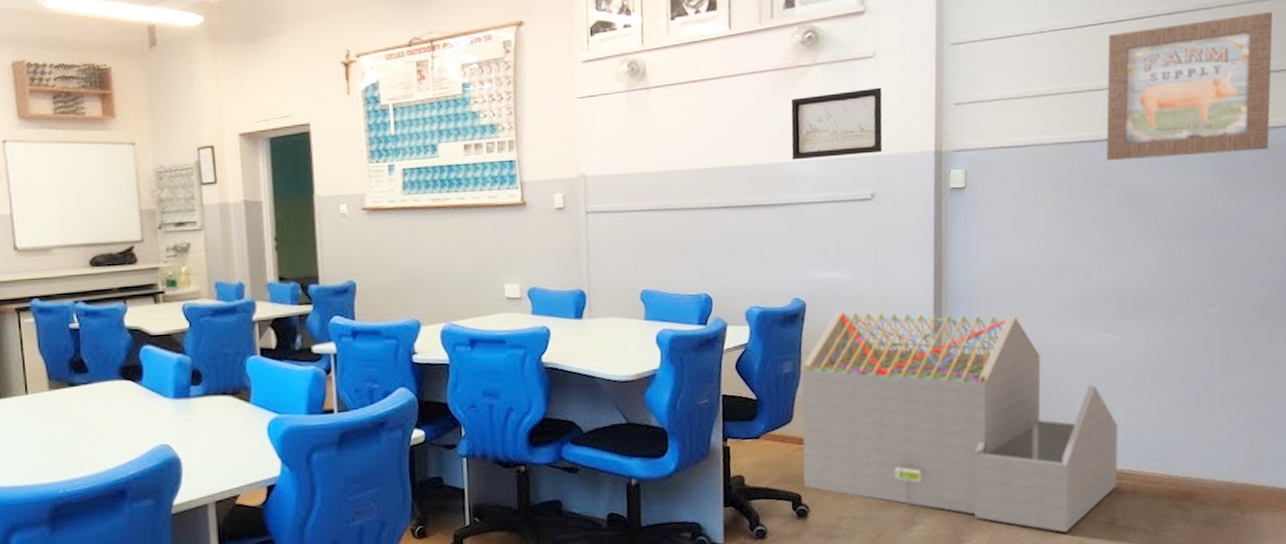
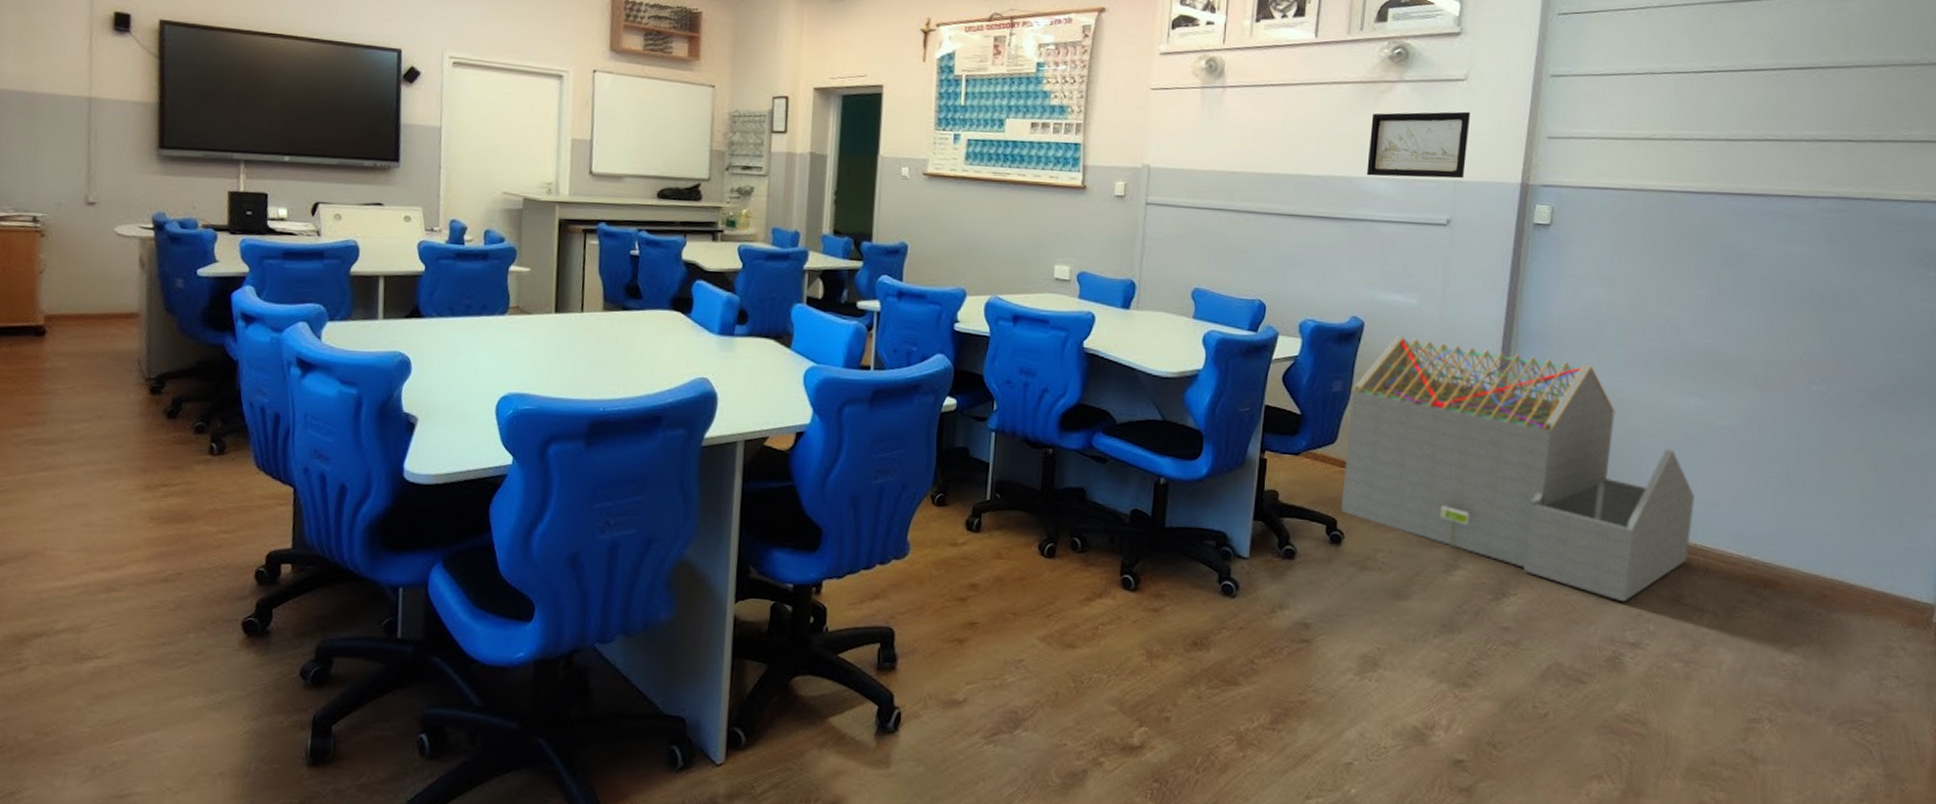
wall art: present [1106,11,1273,160] -> none [1711,77,1917,223]

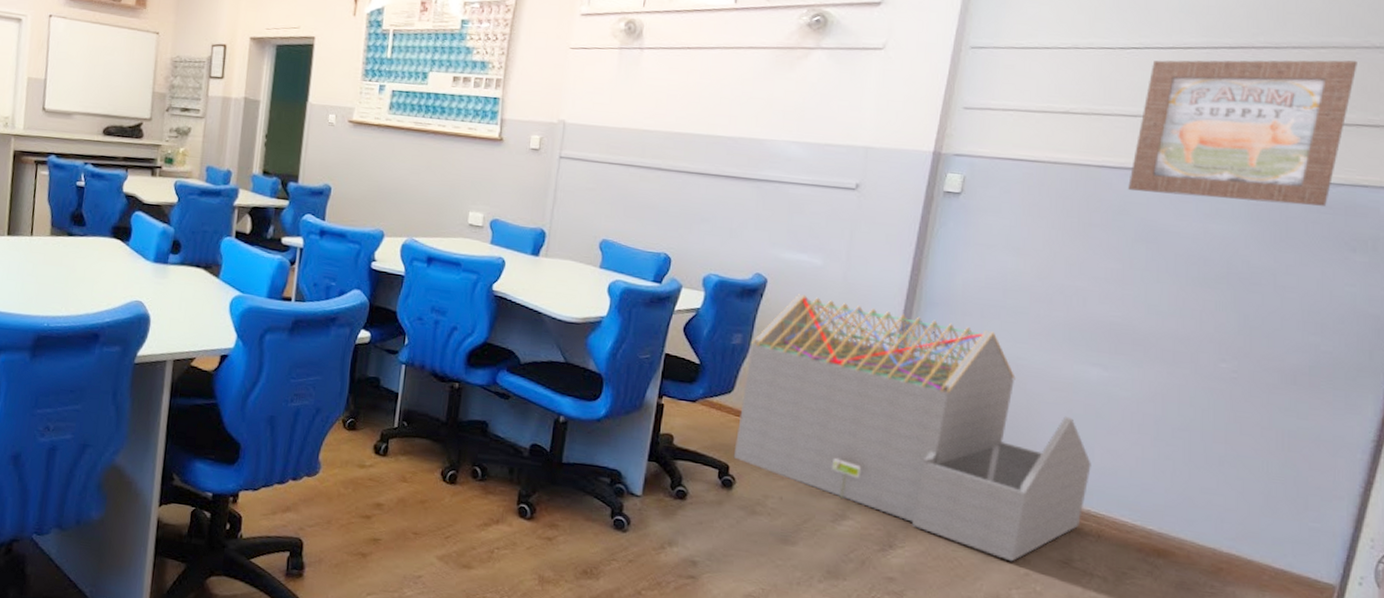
wall art: present [1366,111,1471,179] -> none [777,78,886,145]
wall art: none [1711,77,1917,223] -> present [1128,60,1357,206]

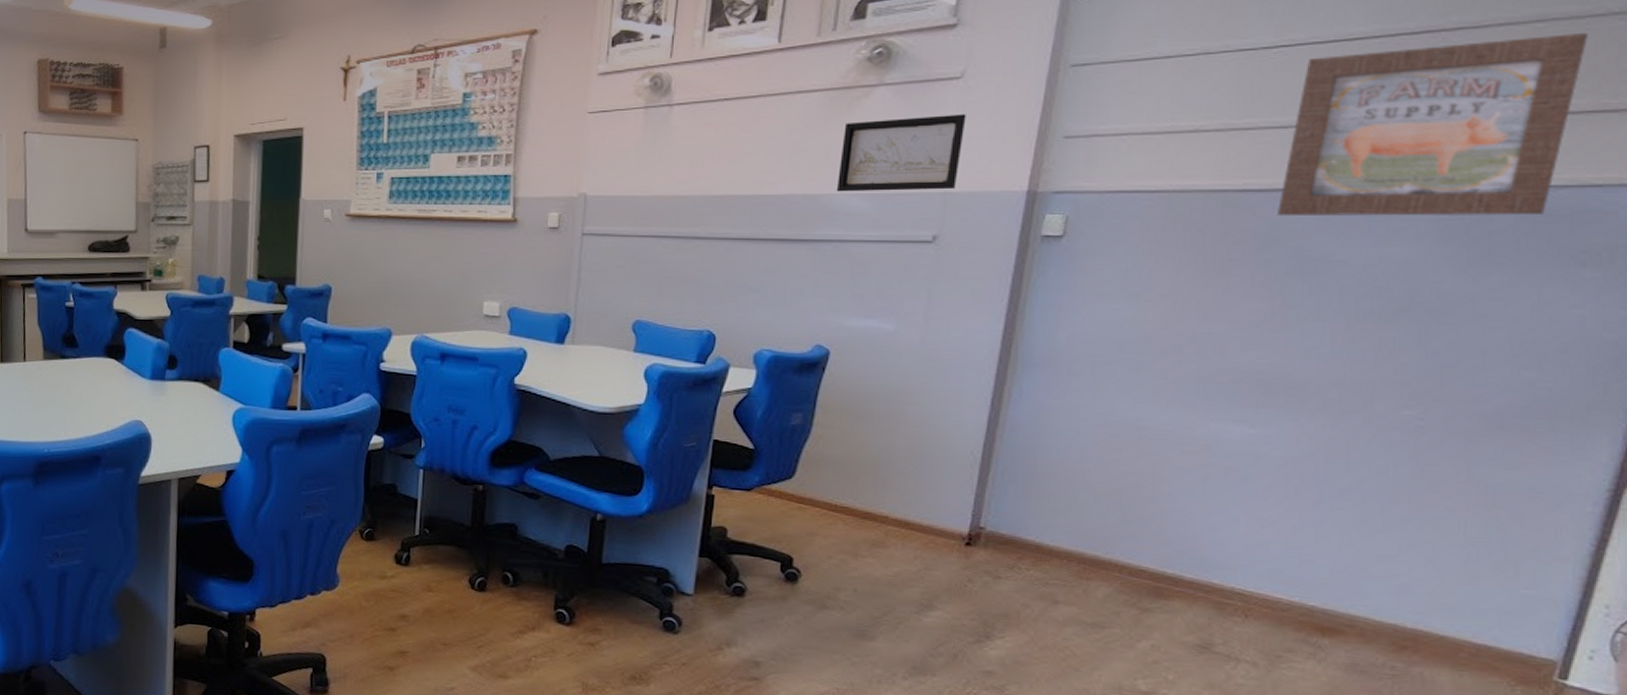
architectural model: present [733,294,1091,562] -> none [797,365,1235,649]
wall art: none [777,78,886,145] -> present [836,114,966,192]

